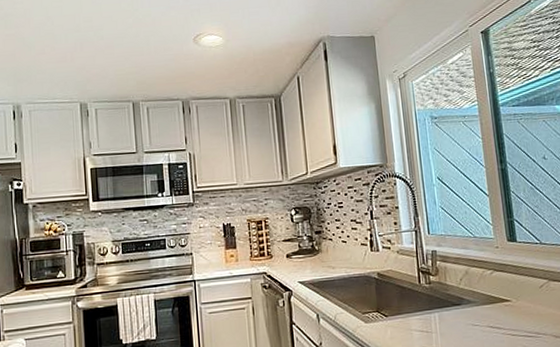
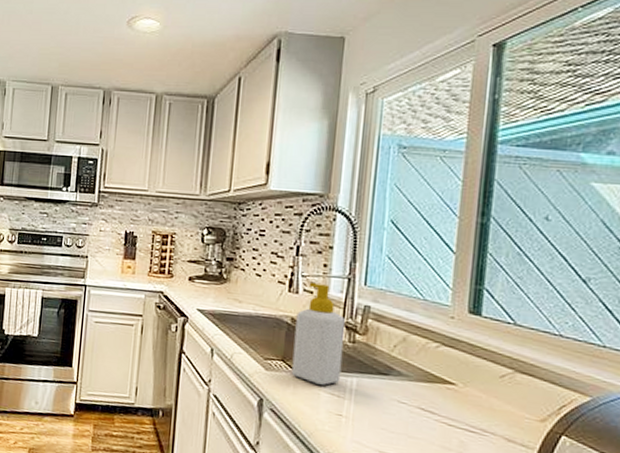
soap bottle: none [381,239,426,326] -> present [291,283,346,385]

